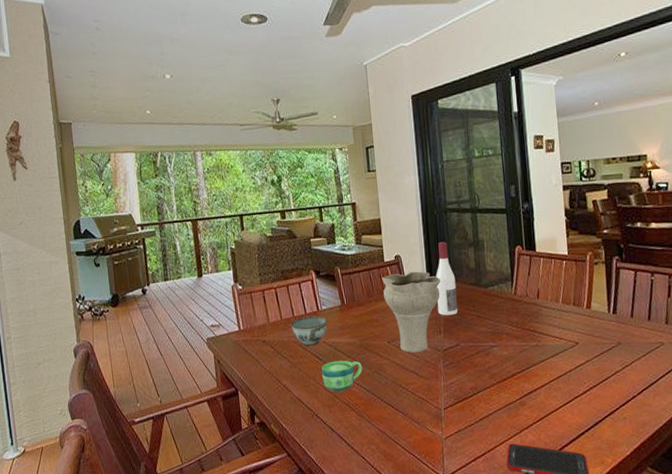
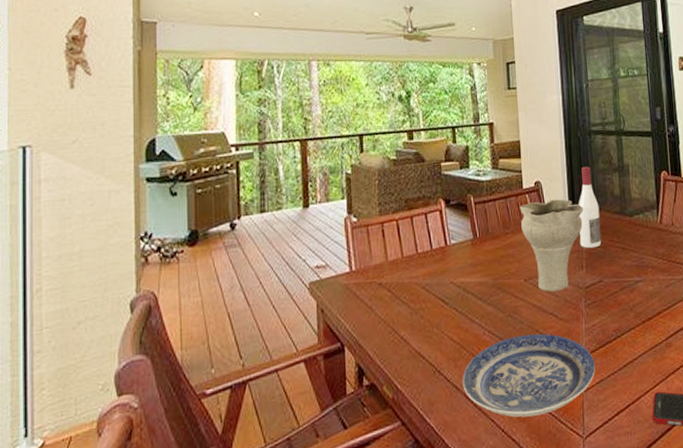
bowl: present [290,315,328,346] -> none [413,251,457,288]
cup: present [321,360,363,393] -> none [447,303,495,343]
plate: none [336,388,454,457] -> present [462,333,595,418]

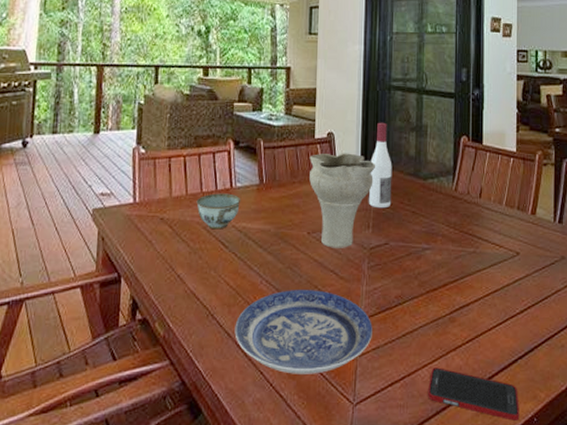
bowl: none [413,251,457,288] -> present [196,193,241,230]

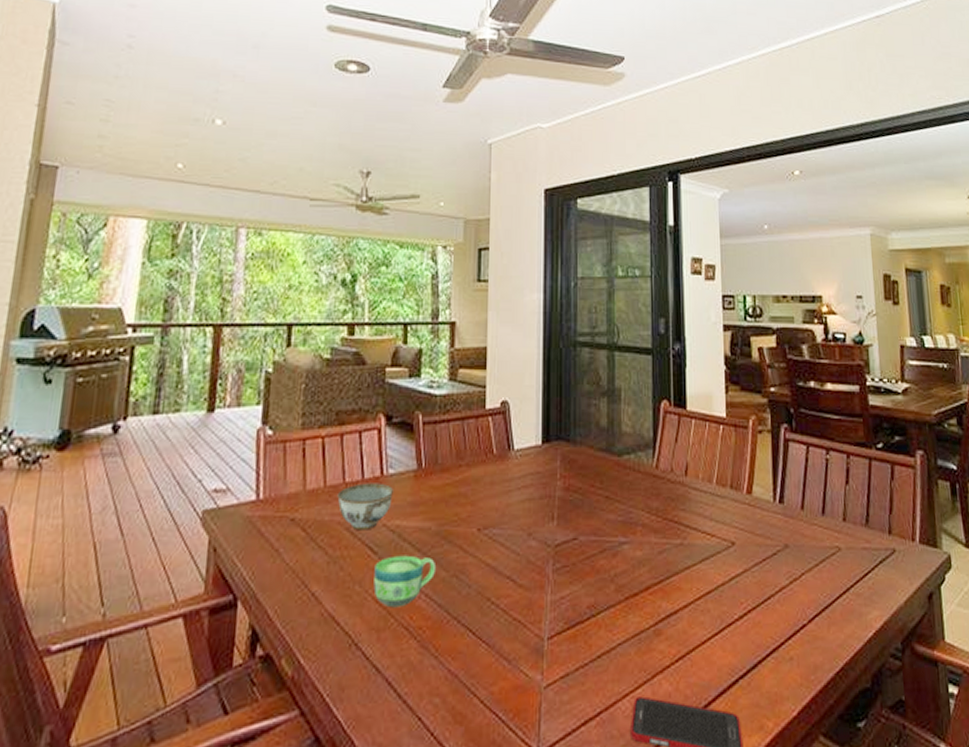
cup: none [225,250,275,290] -> present [373,555,437,608]
plate: present [234,290,372,374] -> none [385,603,560,718]
vase: present [309,153,376,248] -> none [479,426,561,548]
wine bottle: present [368,122,392,209] -> none [551,386,580,494]

